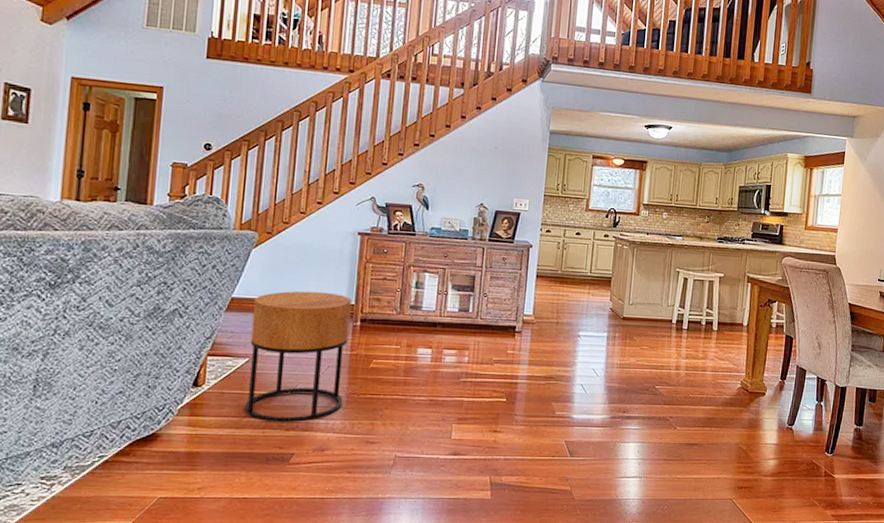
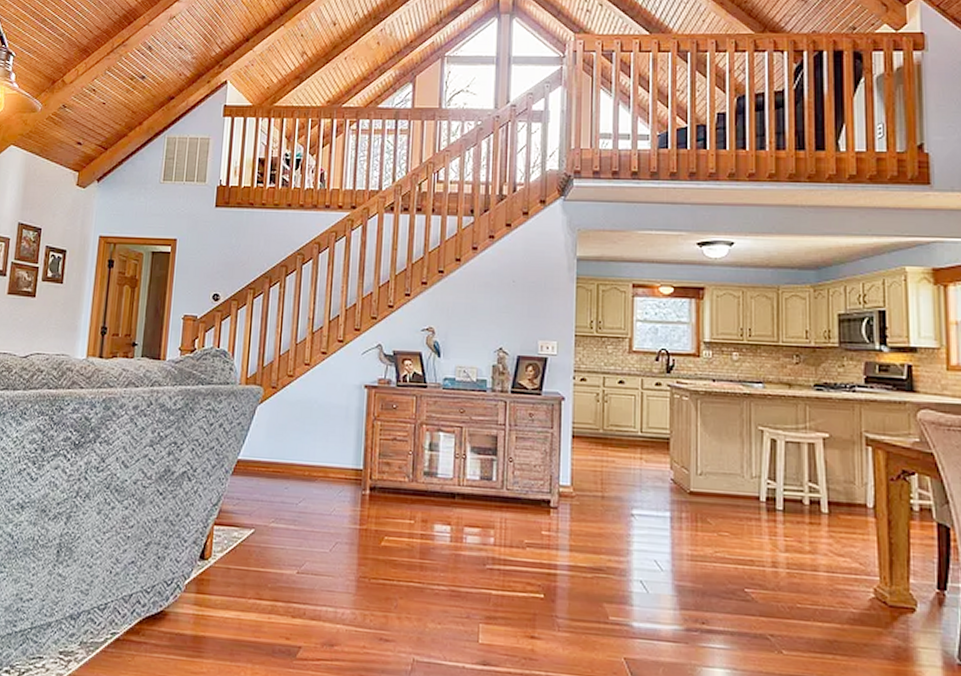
side table: present [244,291,352,423] -> none [250,452,360,609]

